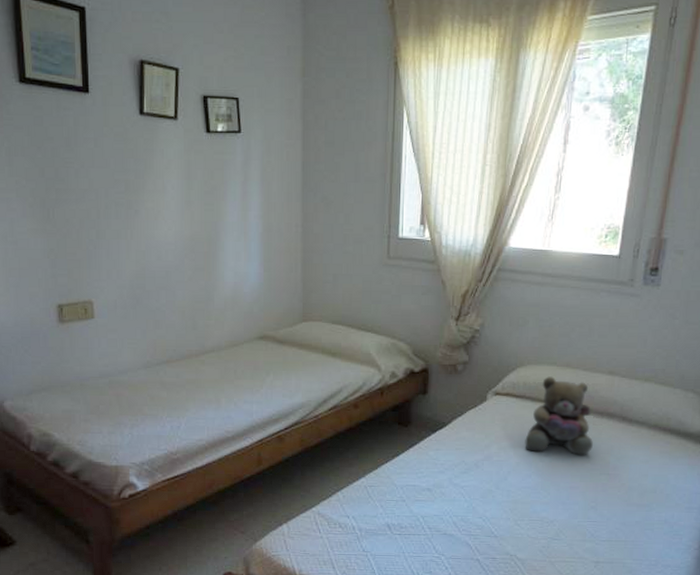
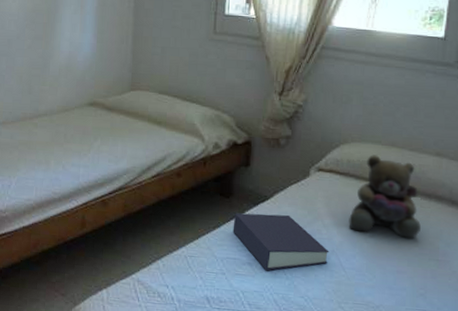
book: none [412,440,506,495] -> present [232,213,330,271]

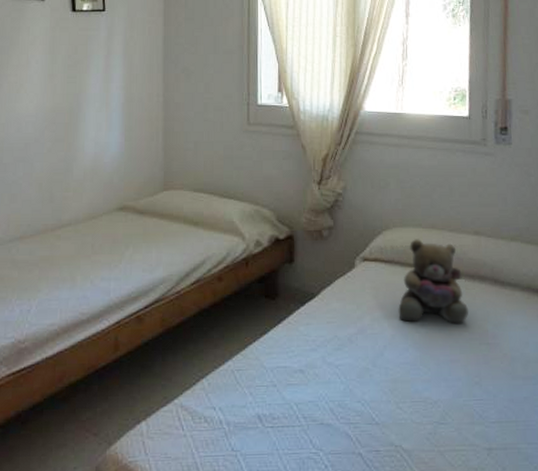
book: present [232,213,330,271] -> none [281,312,382,377]

